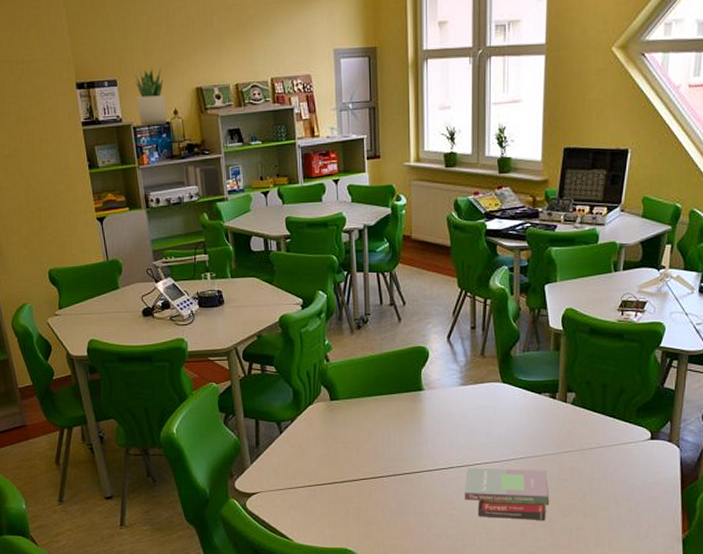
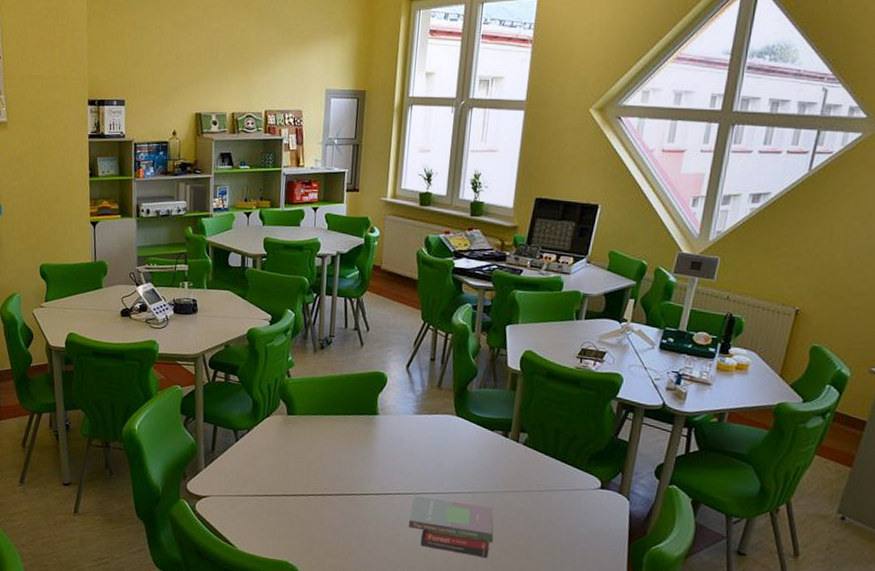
planter: present [135,67,167,125] -> none [140,92,167,143]

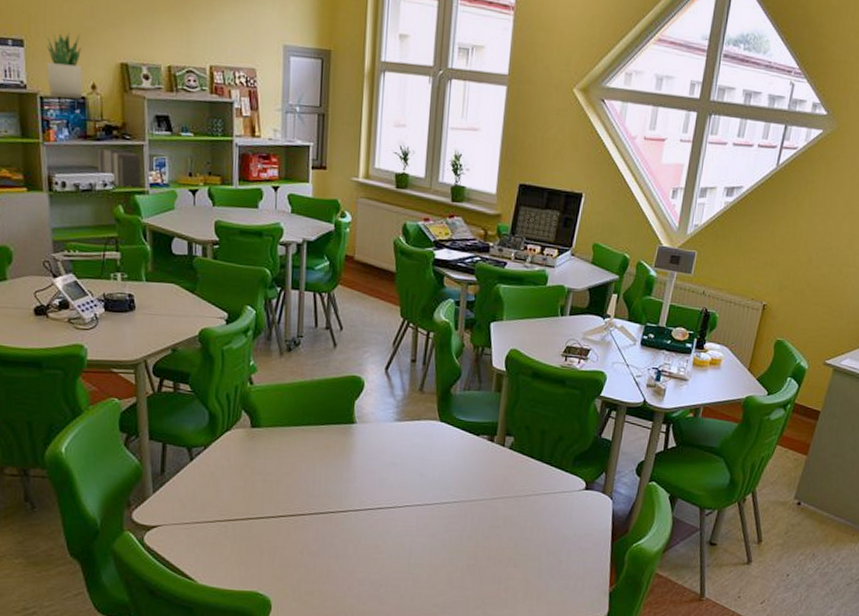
planter: none [140,92,167,143] -> present [46,32,84,99]
books: present [408,495,494,558] -> none [391,509,481,569]

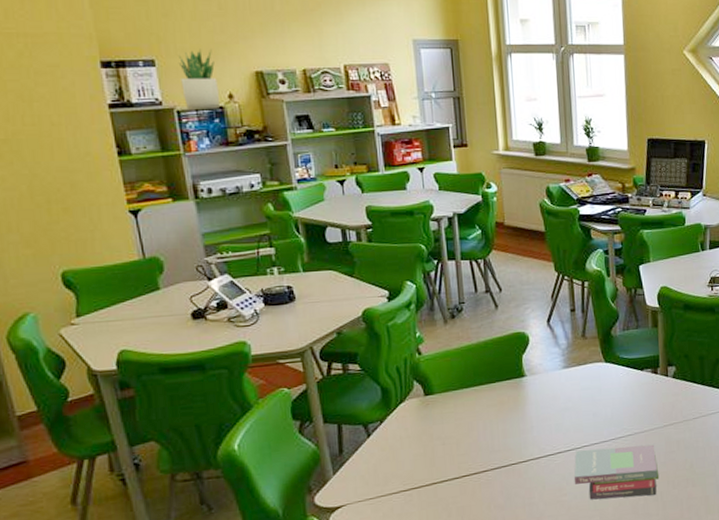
books: present [97,148,142,188] -> none [240,151,288,186]
books: none [391,509,481,569] -> present [573,444,660,500]

